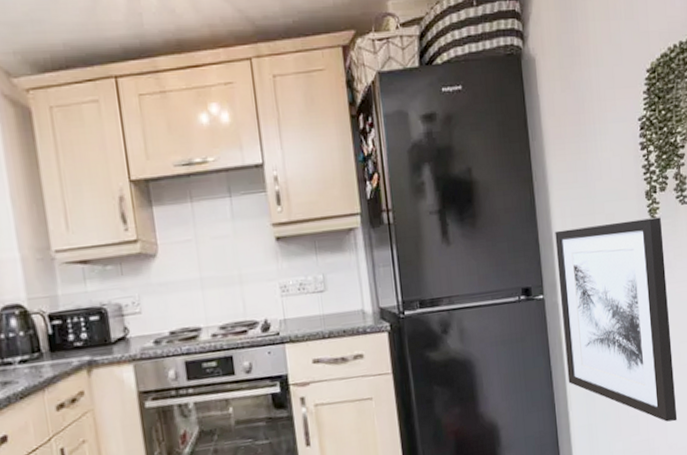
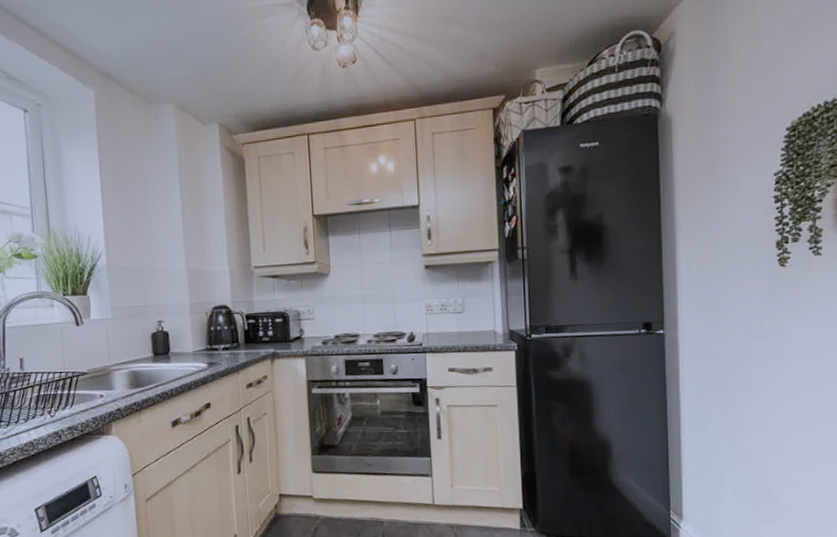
wall art: present [555,217,678,422] -> none [679,266,795,459]

